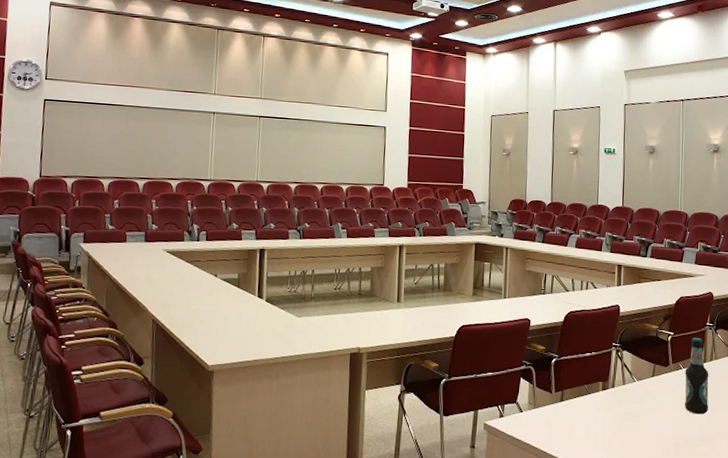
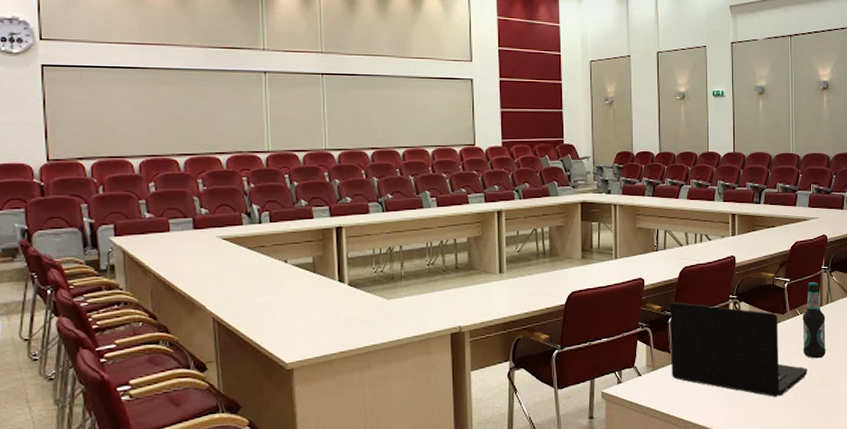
laptop: none [552,344,689,448] -> present [670,302,808,397]

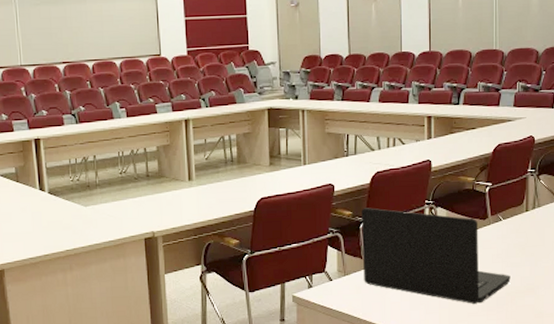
bottle: present [802,282,826,359] -> none [505,186,532,266]

